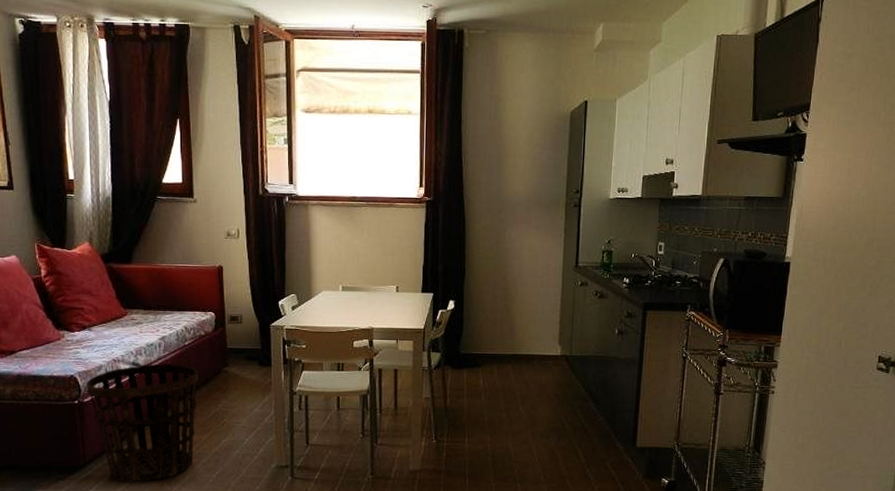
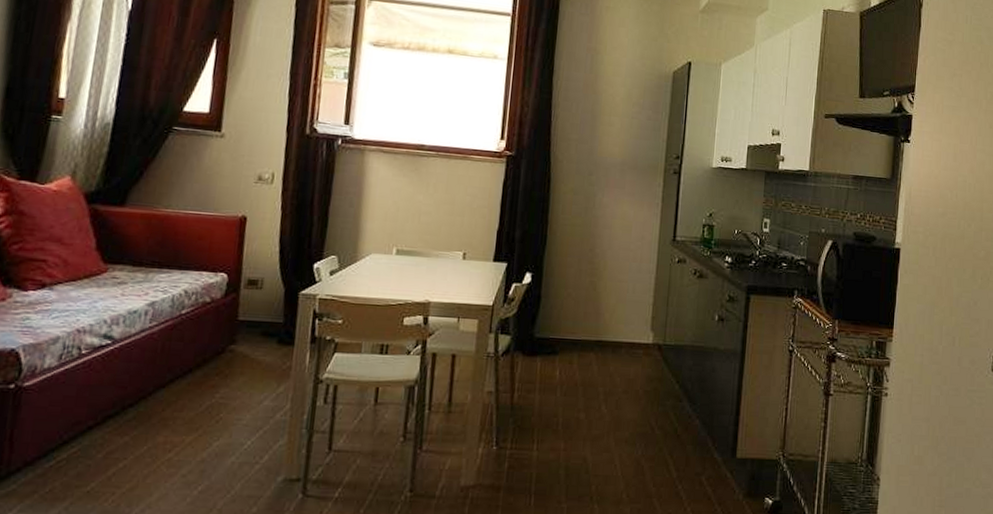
basket: present [86,364,199,482] -> none [30,337,194,500]

